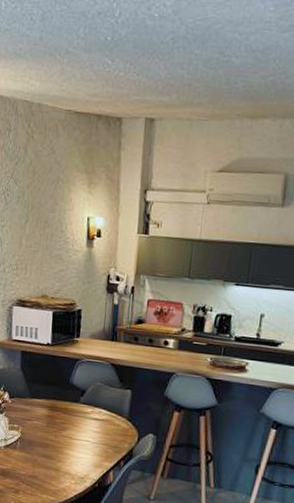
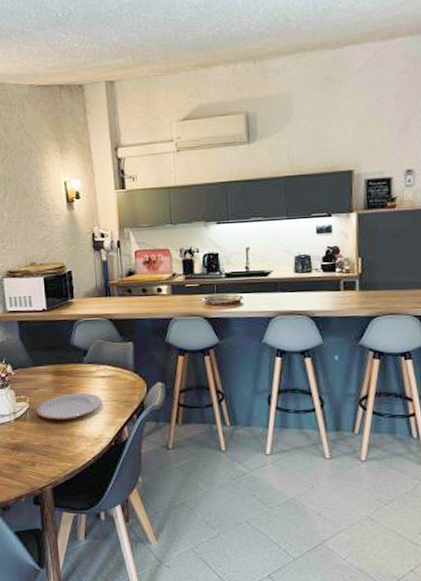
plate: none [27,430,93,455] -> present [36,392,103,420]

